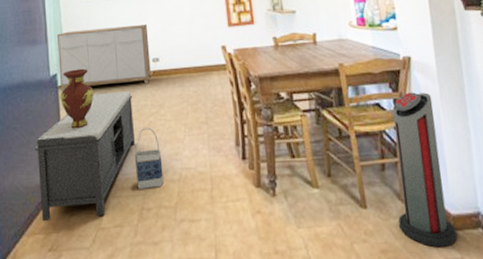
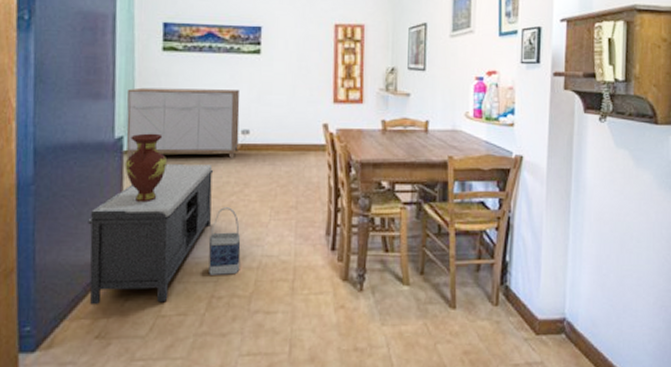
air purifier: present [393,92,458,248] -> none [486,193,541,351]

